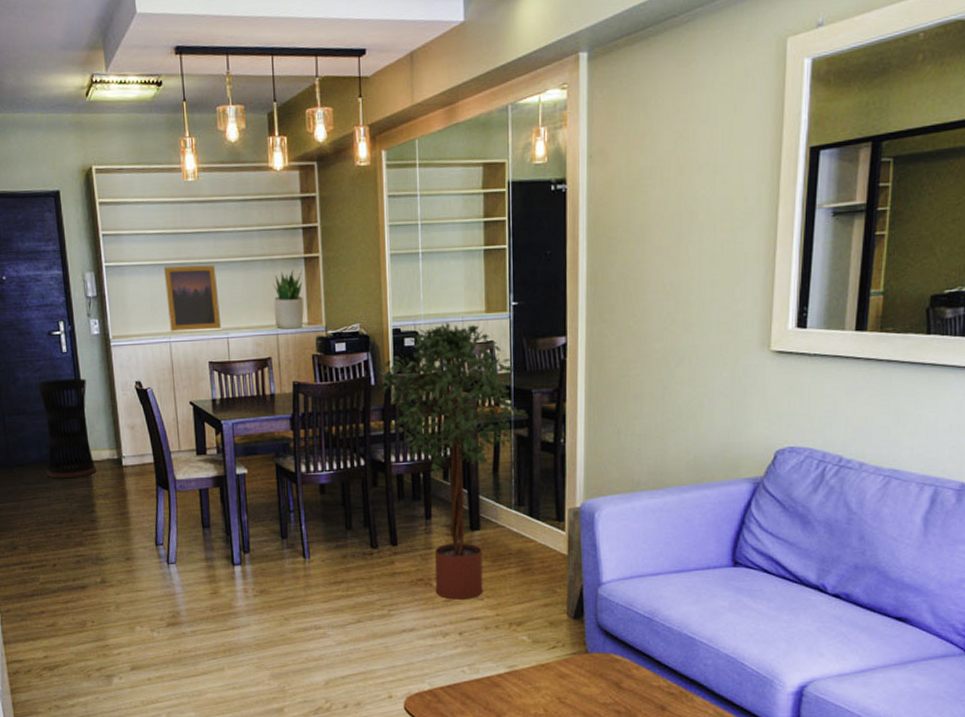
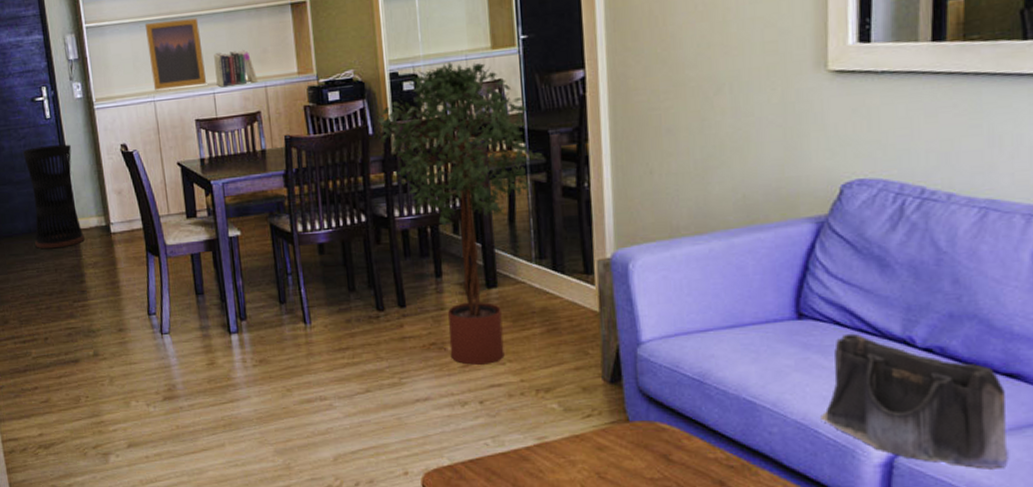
books: none [229,299,269,333] -> present [214,50,257,88]
planter: present [272,269,304,329] -> none [258,16,293,81]
saddlebag: none [747,580,894,697] -> present [821,333,1008,468]

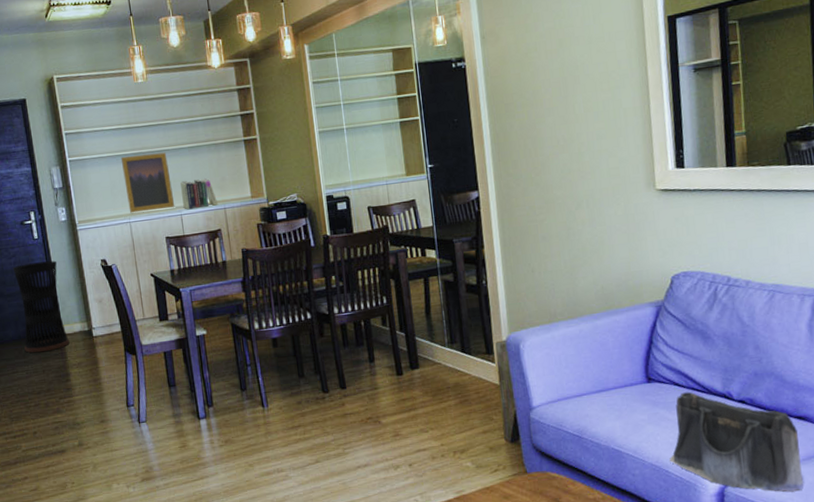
potted tree: present [377,62,543,365] -> none [318,186,450,434]

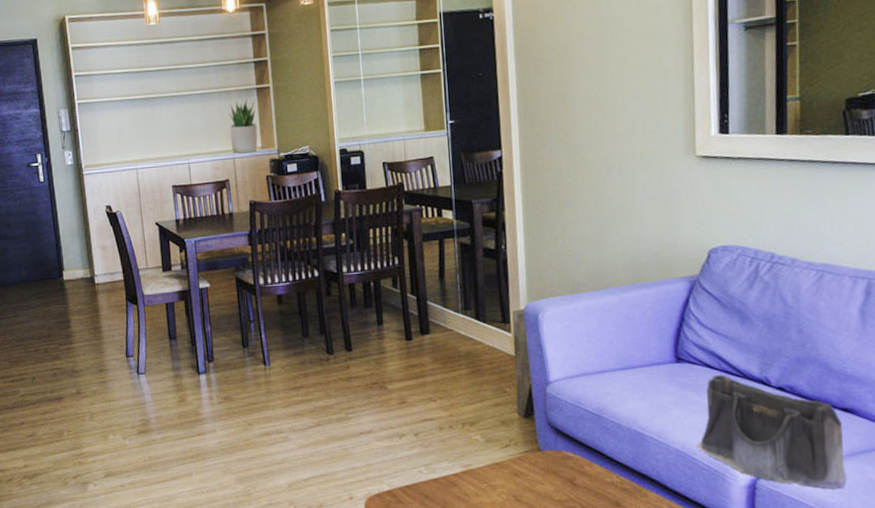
umbrella stand: present [12,260,70,353] -> none [17,205,71,298]
picture frame: present [120,152,175,213] -> none [129,98,183,160]
books: present [180,179,218,210] -> none [189,127,227,158]
planter: none [218,150,247,204] -> present [228,99,258,154]

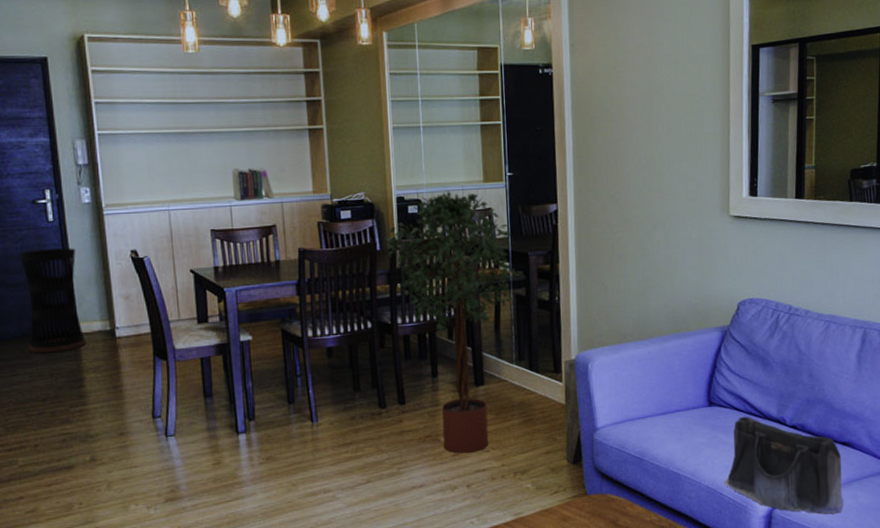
umbrella stand: none [17,205,71,298] -> present [18,248,86,354]
books: none [189,127,227,158] -> present [232,168,274,201]
planter: present [228,99,258,154] -> none [276,139,309,198]
potted tree: none [329,141,468,402] -> present [385,191,523,454]

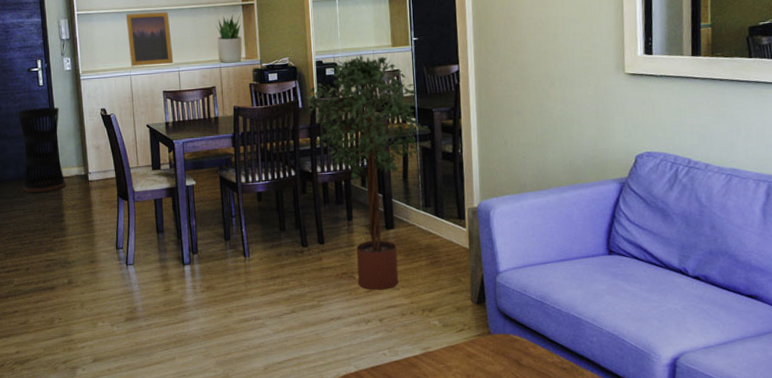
picture frame: none [162,134,224,200] -> present [125,11,174,67]
books: present [232,168,274,201] -> none [180,38,214,67]
planter: none [276,139,309,198] -> present [216,14,242,63]
saddlebag: present [724,416,843,514] -> none [626,265,752,366]

